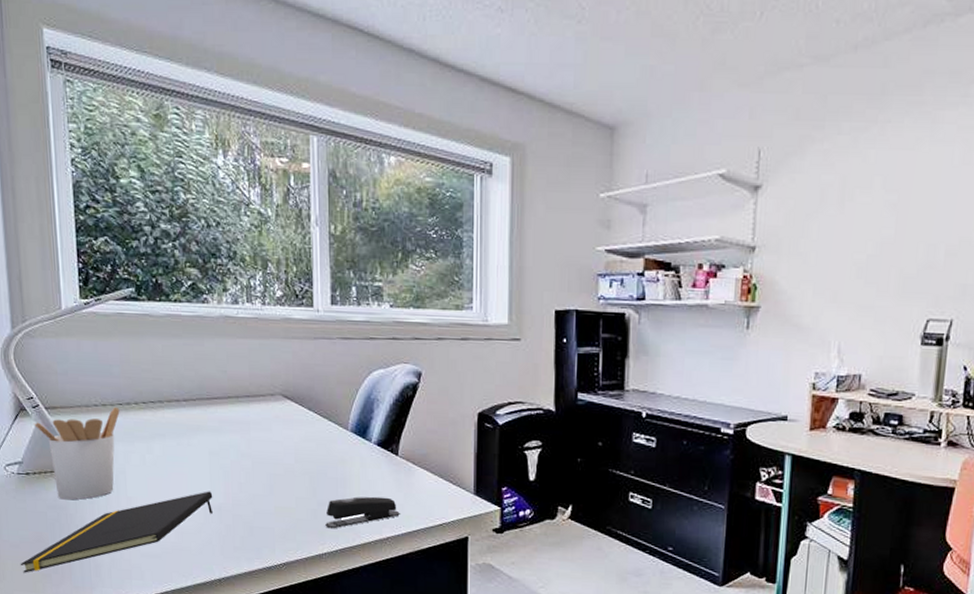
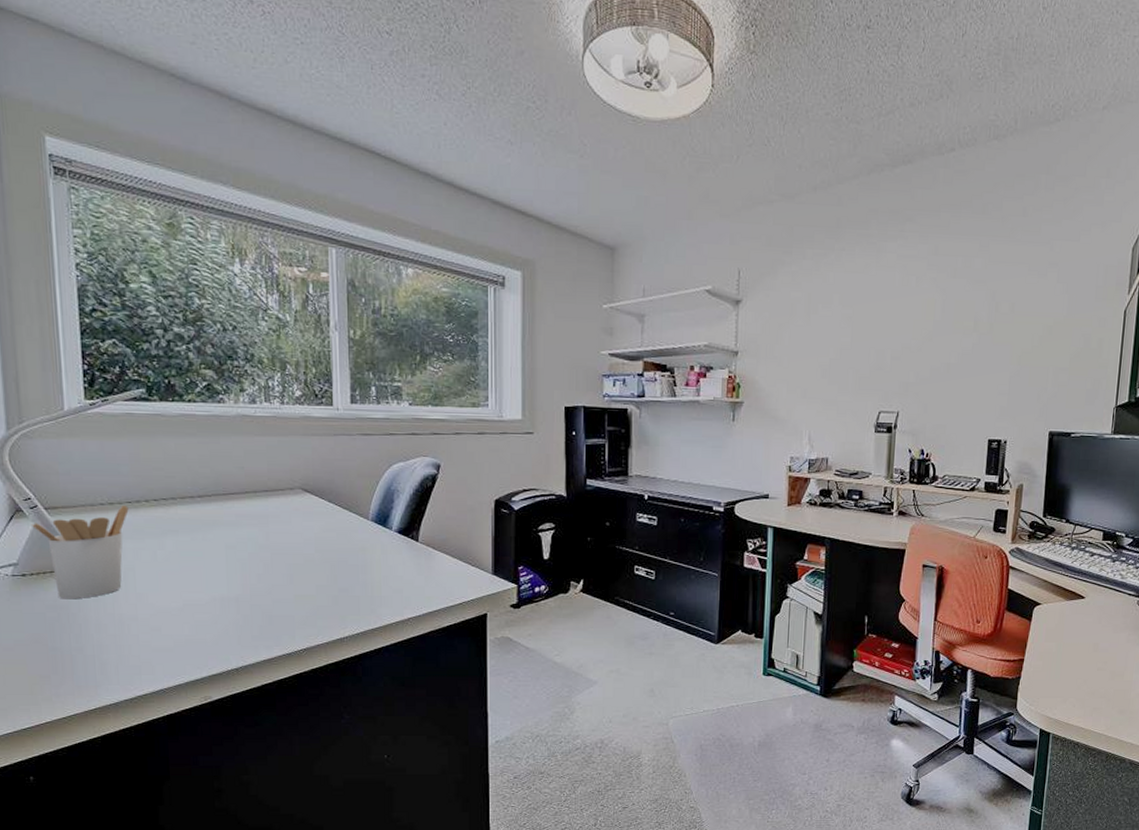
notepad: present [20,491,214,573] -> none [14,583,230,676]
stapler: present [325,496,400,529] -> none [347,580,421,613]

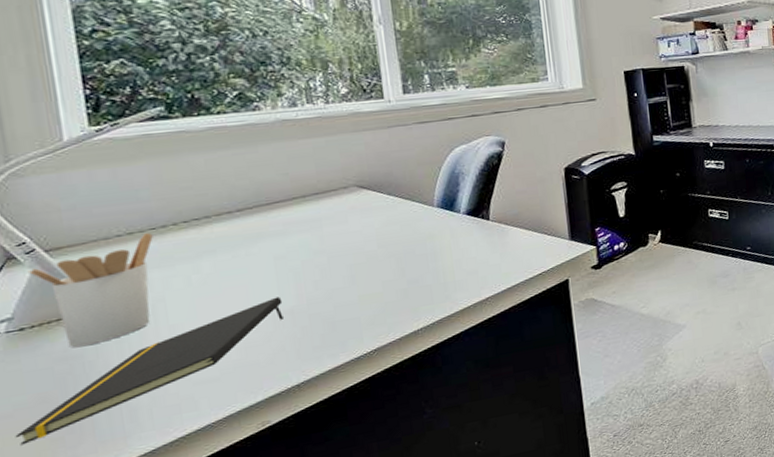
notepad: none [14,583,230,676] -> present [15,296,285,445]

